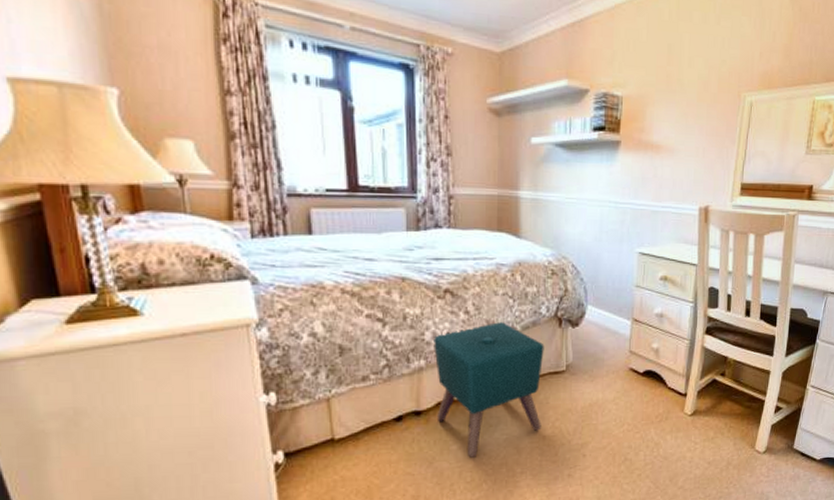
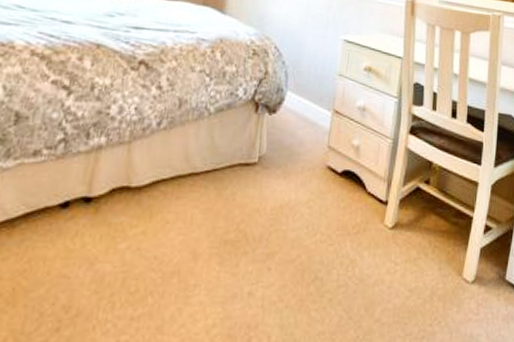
ottoman: present [434,322,544,458] -> none [108,101,237,261]

